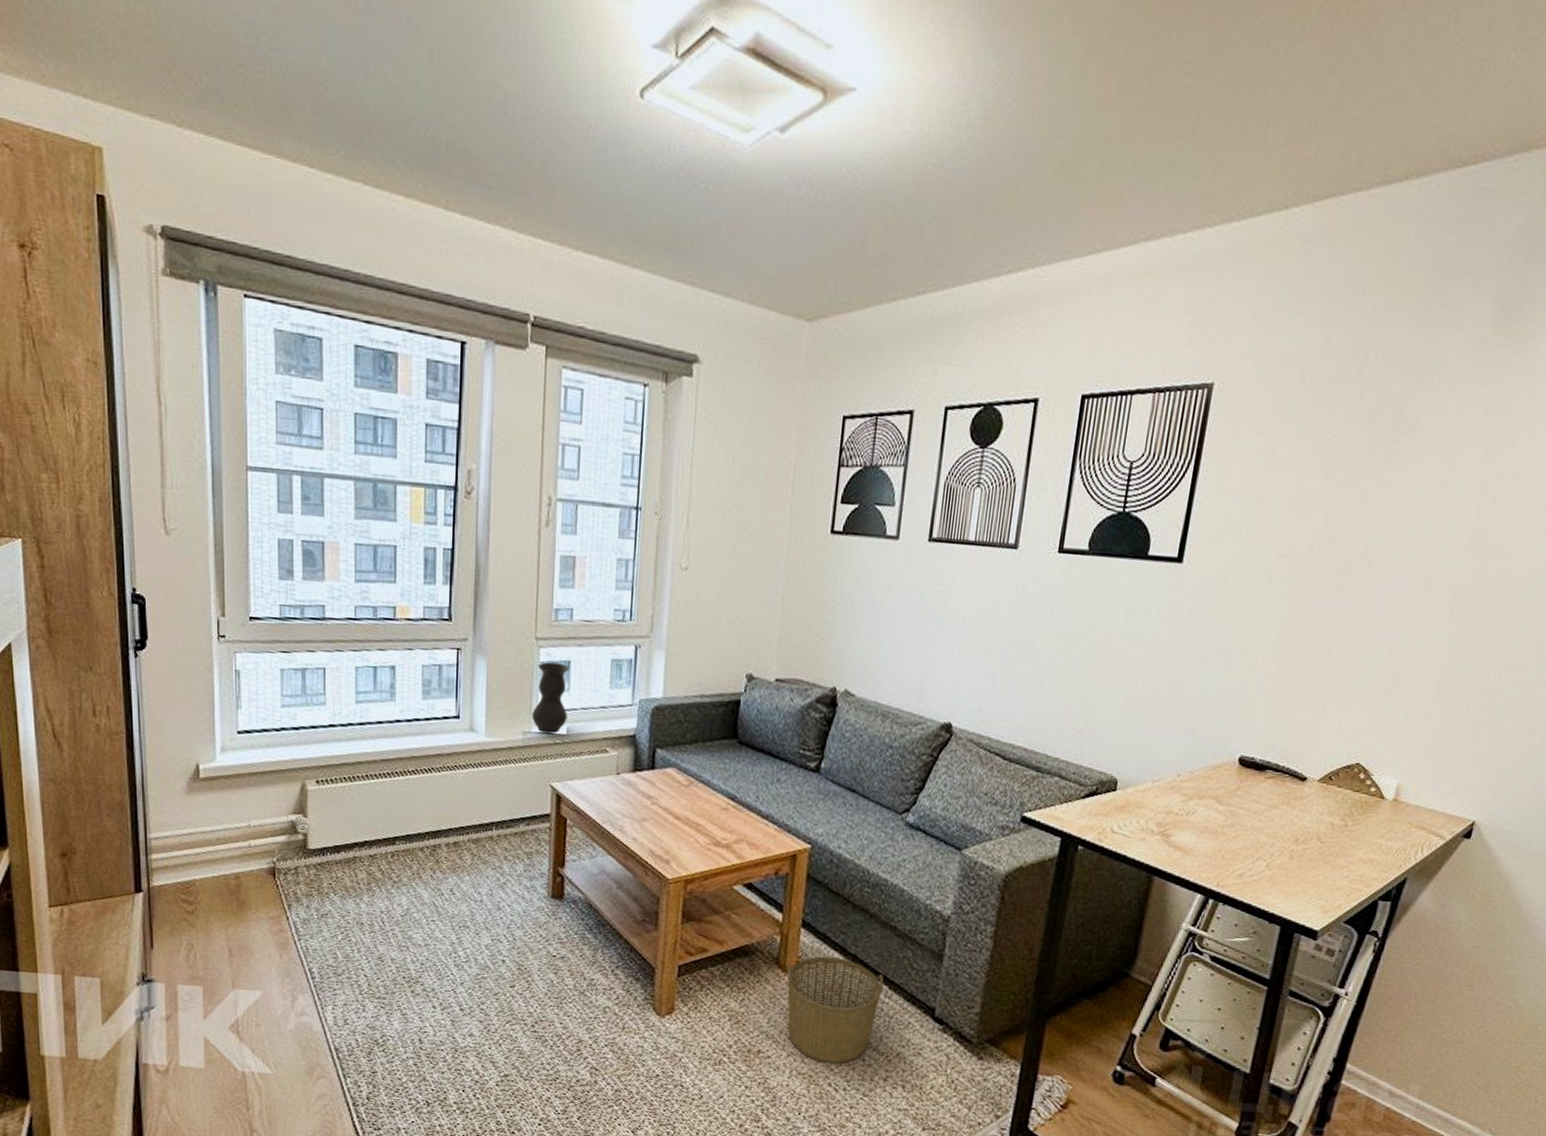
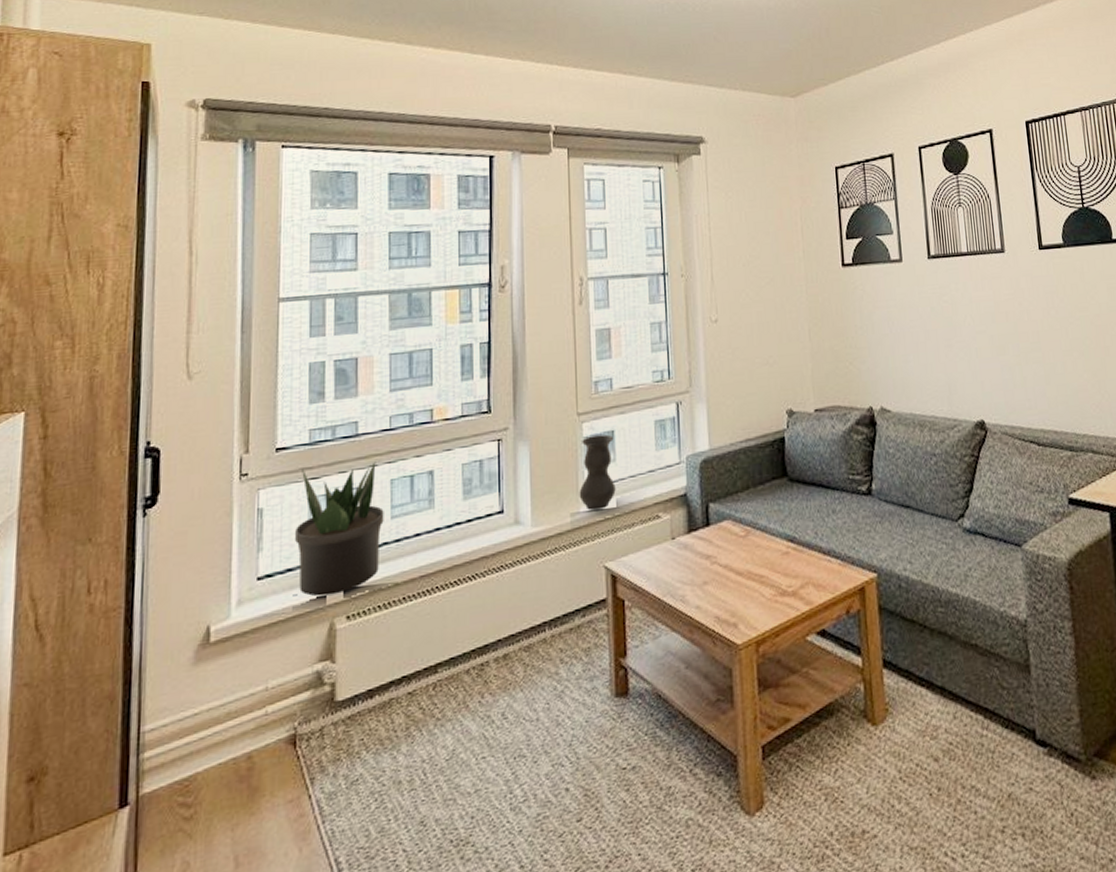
planter: none [270,640,349,760] -> present [295,462,384,597]
basket: present [786,956,884,1064] -> none [877,694,978,828]

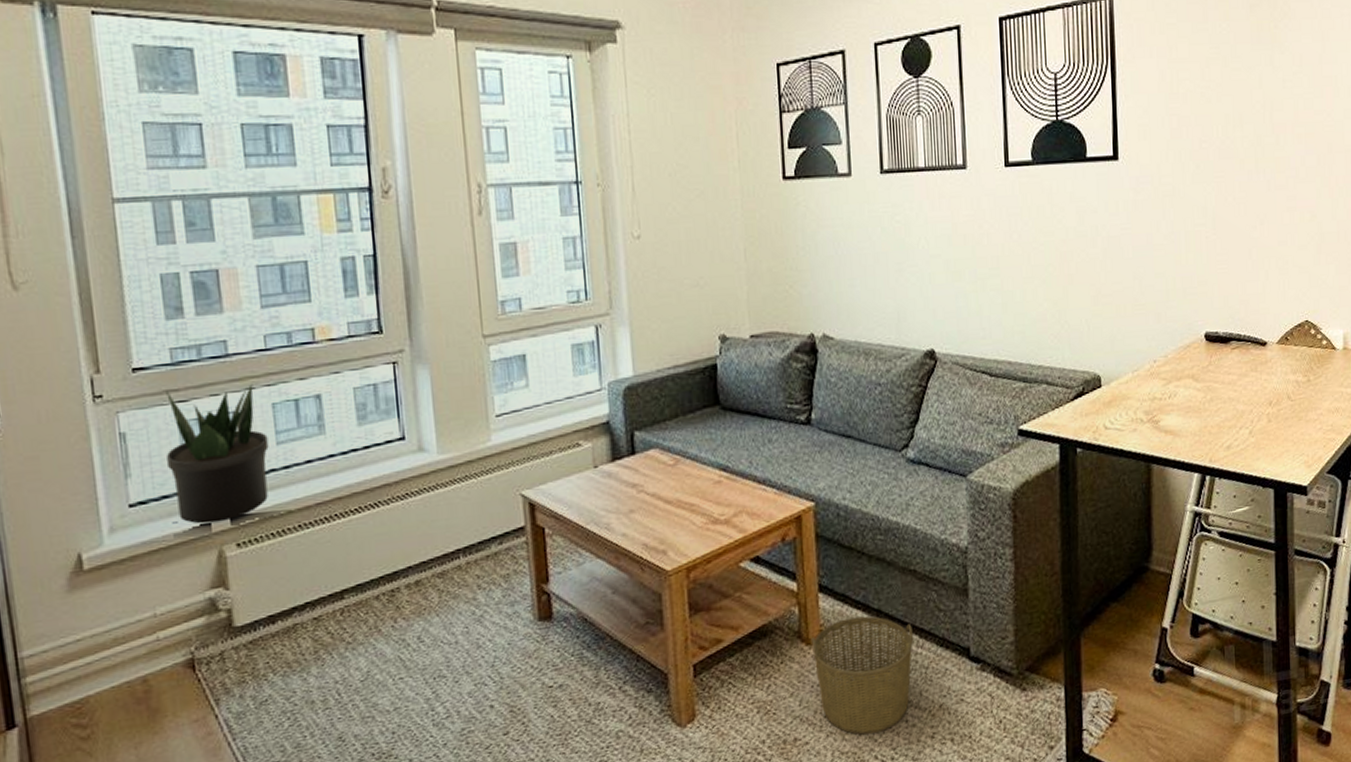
vase: present [579,434,616,512] -> none [489,358,530,439]
basket: none [877,694,978,828] -> present [812,616,913,735]

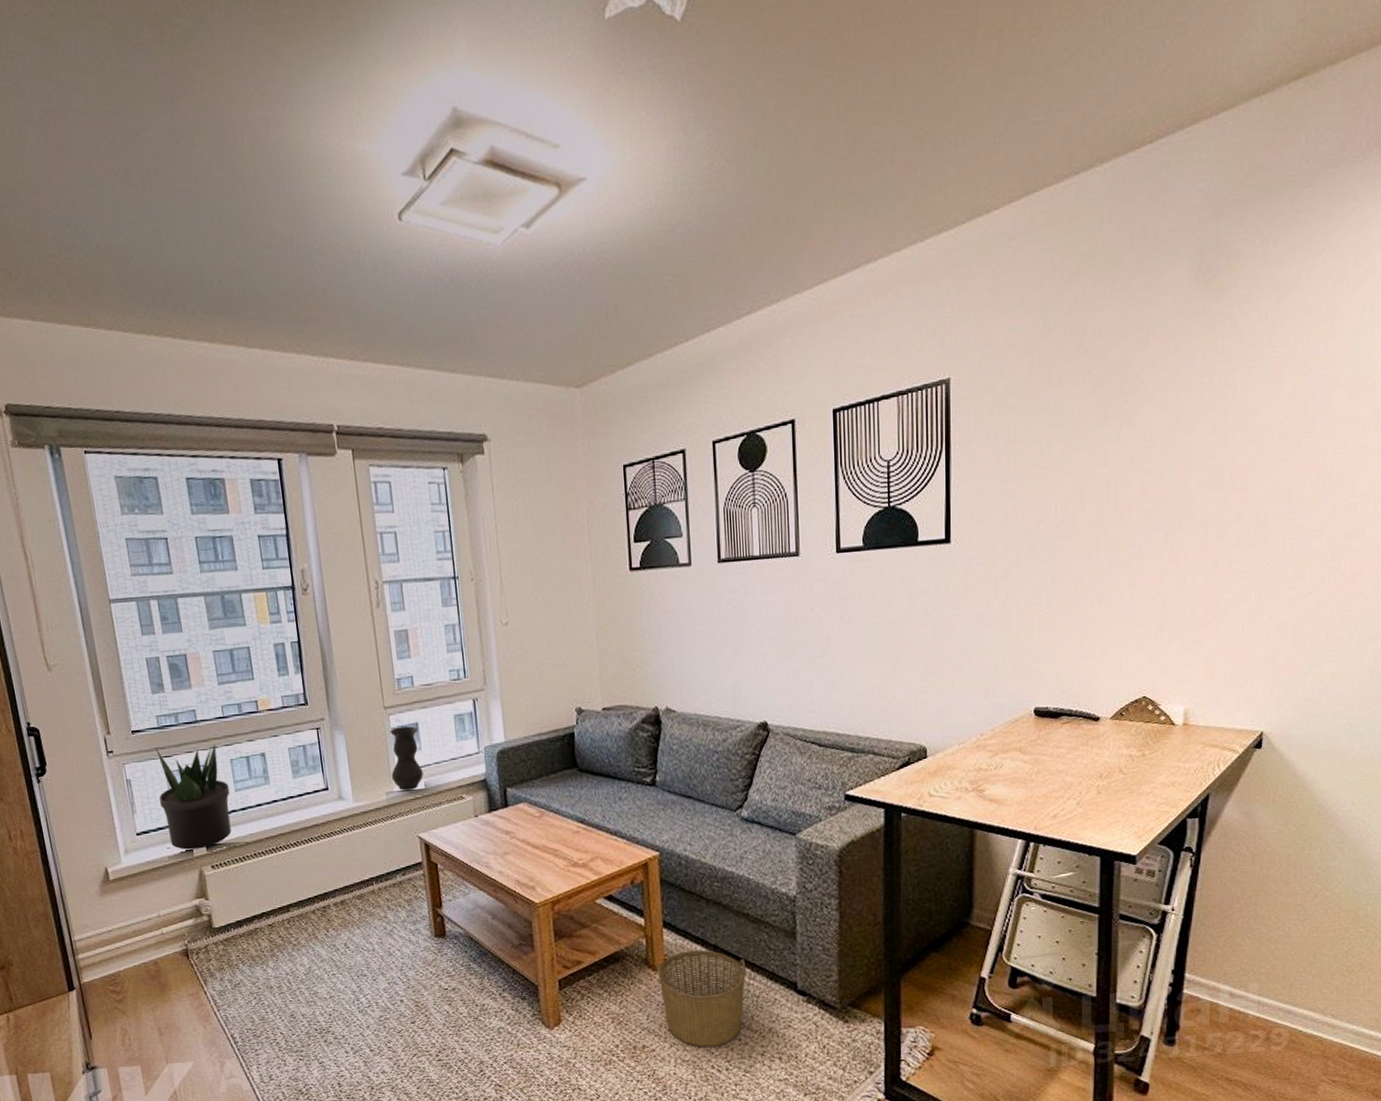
vase: none [489,358,530,439] -> present [390,726,424,791]

